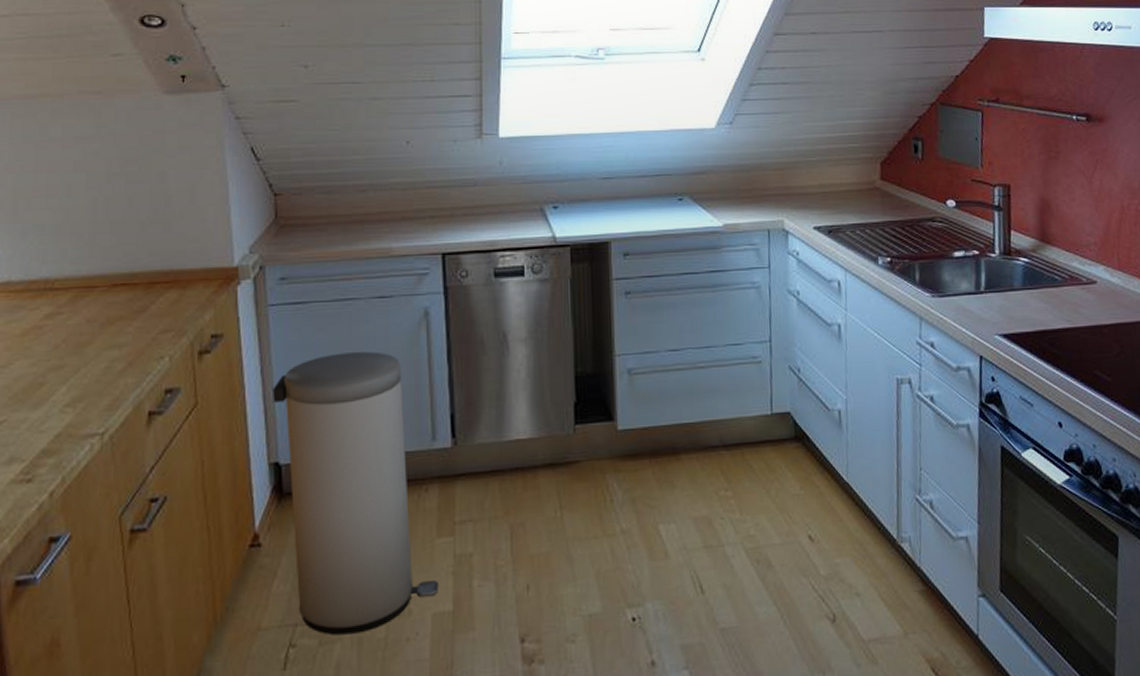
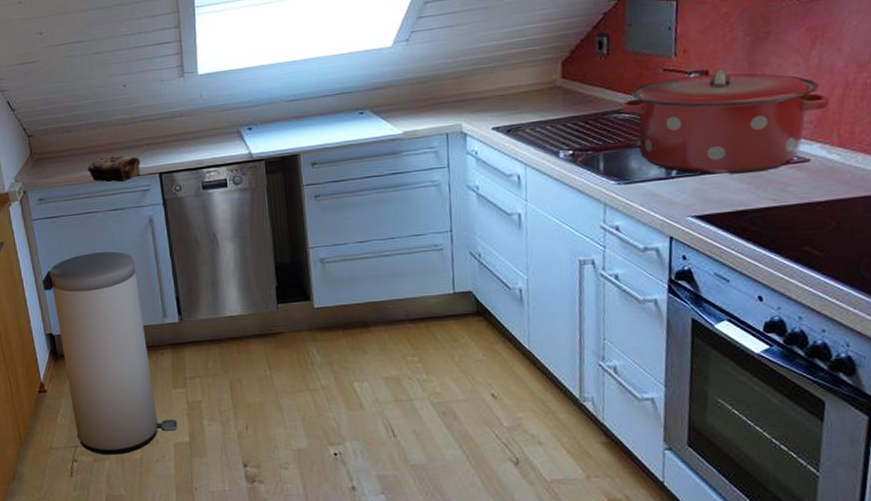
bread loaf: none [350,228,420,263] -> present [88,155,141,183]
casserole: none [934,184,1111,292] -> present [621,69,831,175]

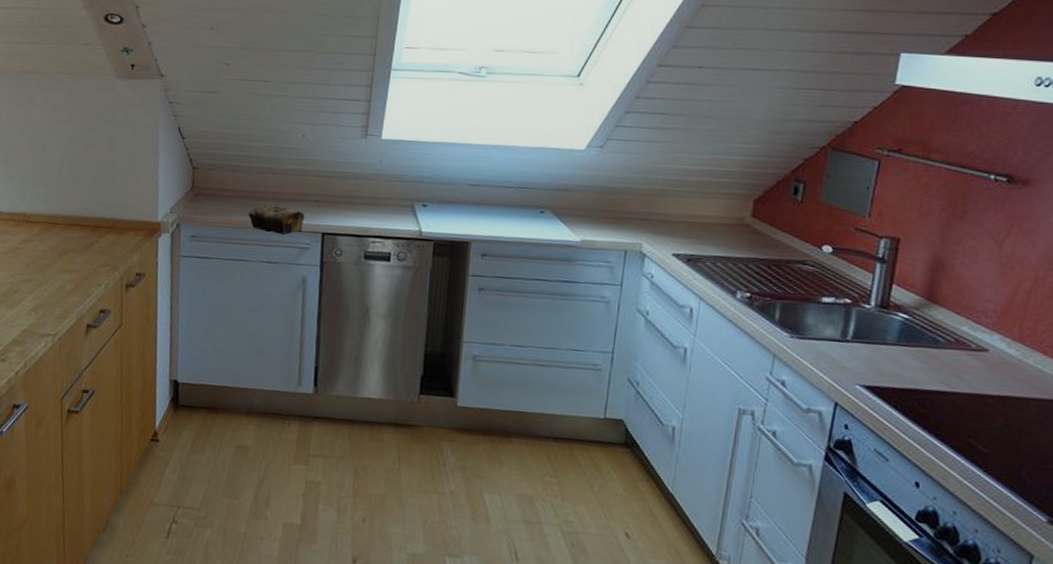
pedal bin: present [42,251,178,455] -> none [177,302,292,525]
casserole: present [621,69,831,175] -> none [806,238,1018,353]

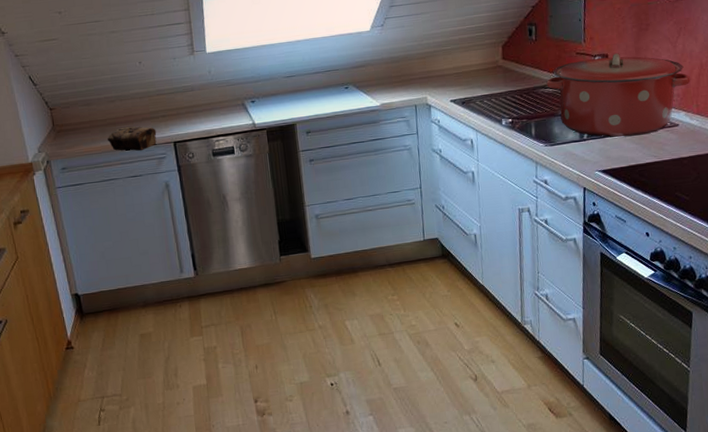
casserole: none [806,238,1018,353] -> present [546,53,691,137]

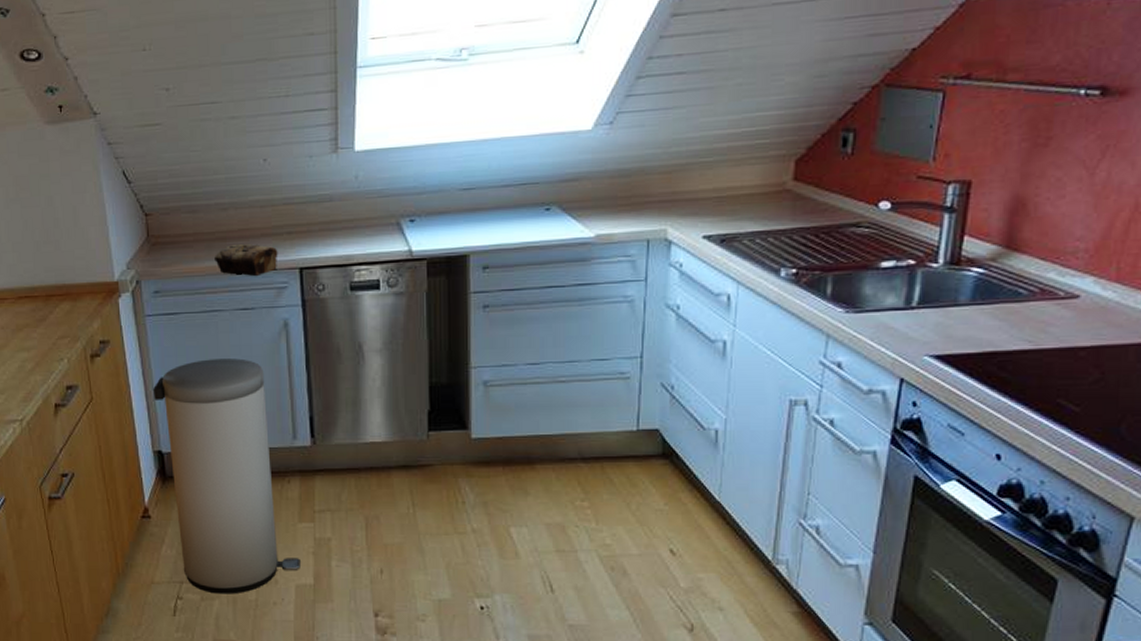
pedal bin: none [67,215,196,403] -> present [153,358,302,594]
casserole: present [546,53,691,137] -> none [861,180,1114,308]

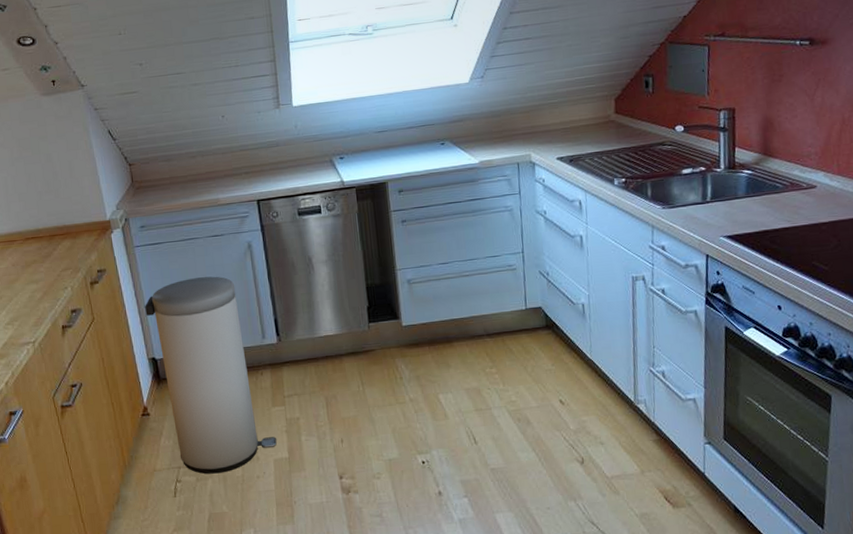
bread loaf: present [215,244,278,277] -> none [188,183,239,210]

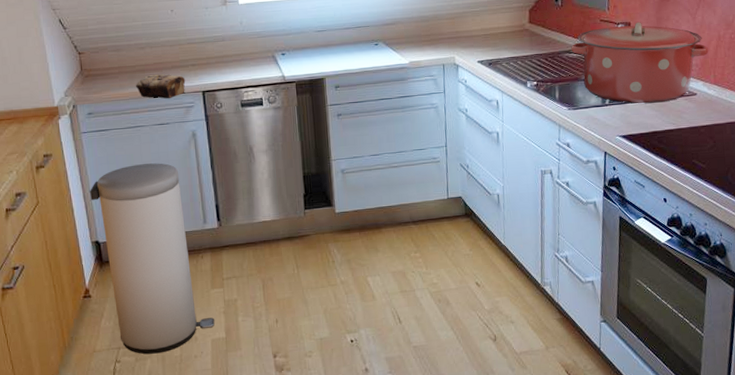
bread loaf: none [188,183,239,210] -> present [136,74,186,99]
casserole: none [664,107,831,199] -> present [571,22,709,104]

